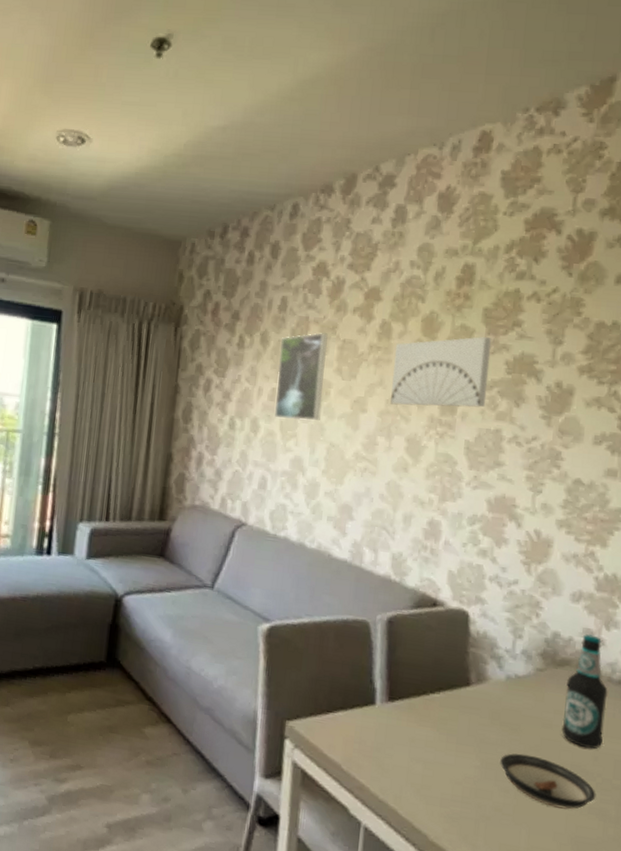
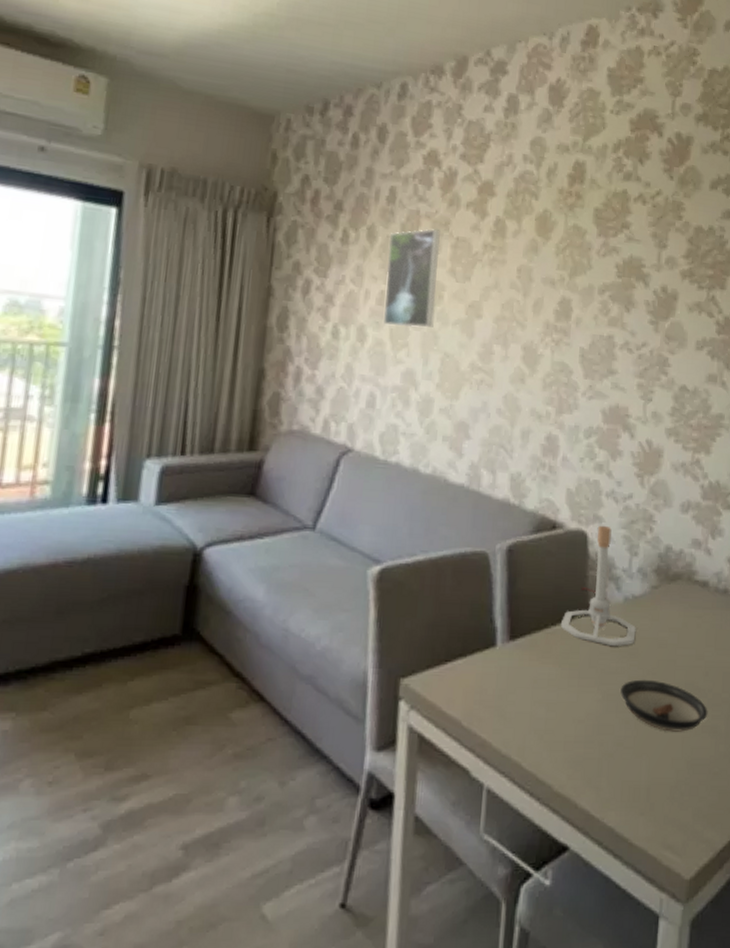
wall art: present [390,336,492,408] -> none [506,237,603,313]
lamp base: none [439,606,519,721] -> present [560,525,636,647]
bottle: present [561,633,608,750] -> none [676,544,715,665]

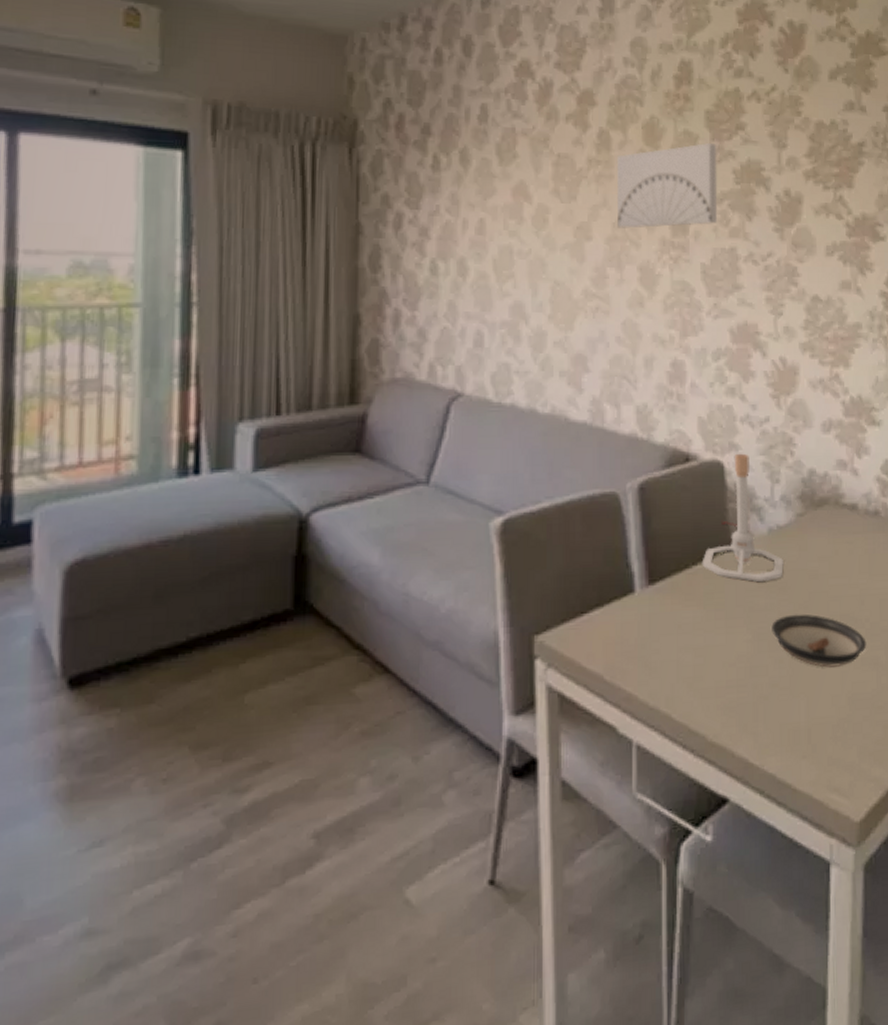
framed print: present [384,228,440,328] -> none [484,146,541,257]
wall art: none [506,237,603,313] -> present [617,142,718,228]

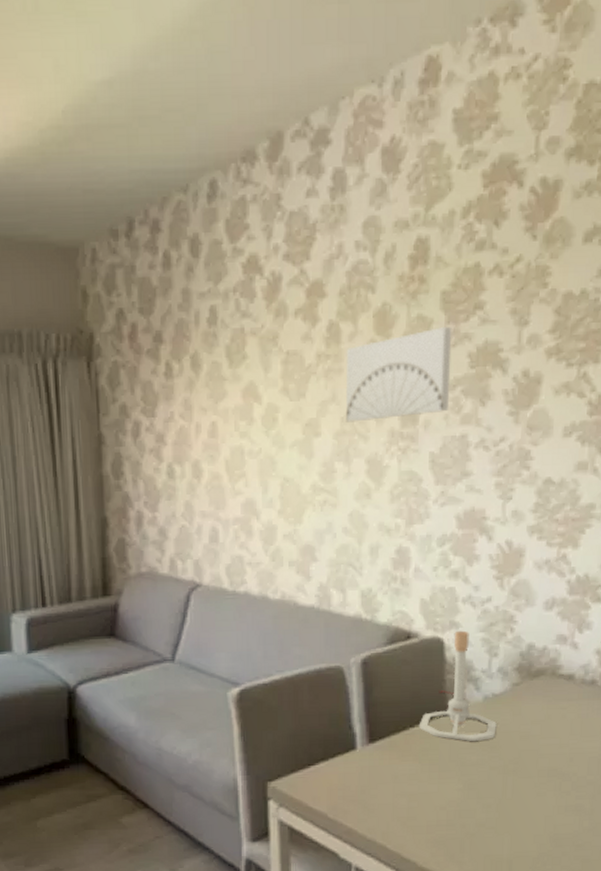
saucer: present [771,614,867,668] -> none [481,768,572,812]

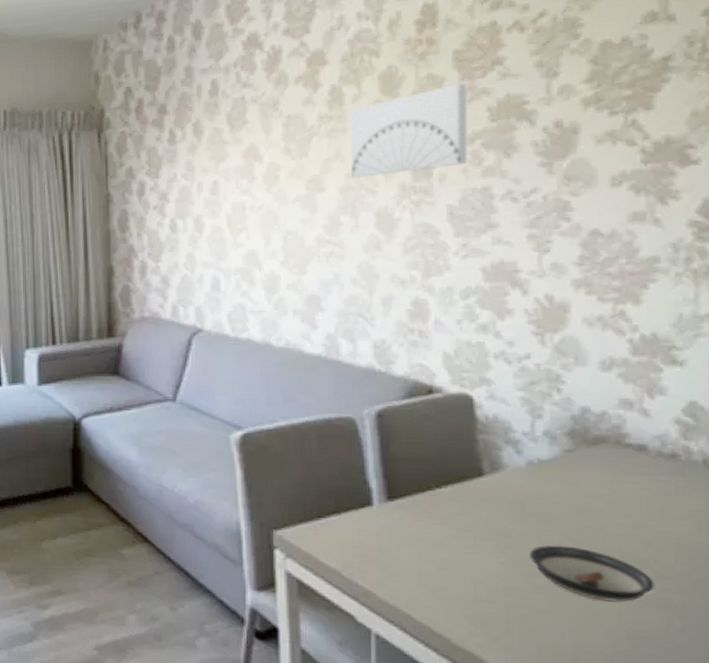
lamp base: present [418,630,497,742] -> none [446,388,546,511]
saucer: none [481,768,572,812] -> present [529,545,655,602]

